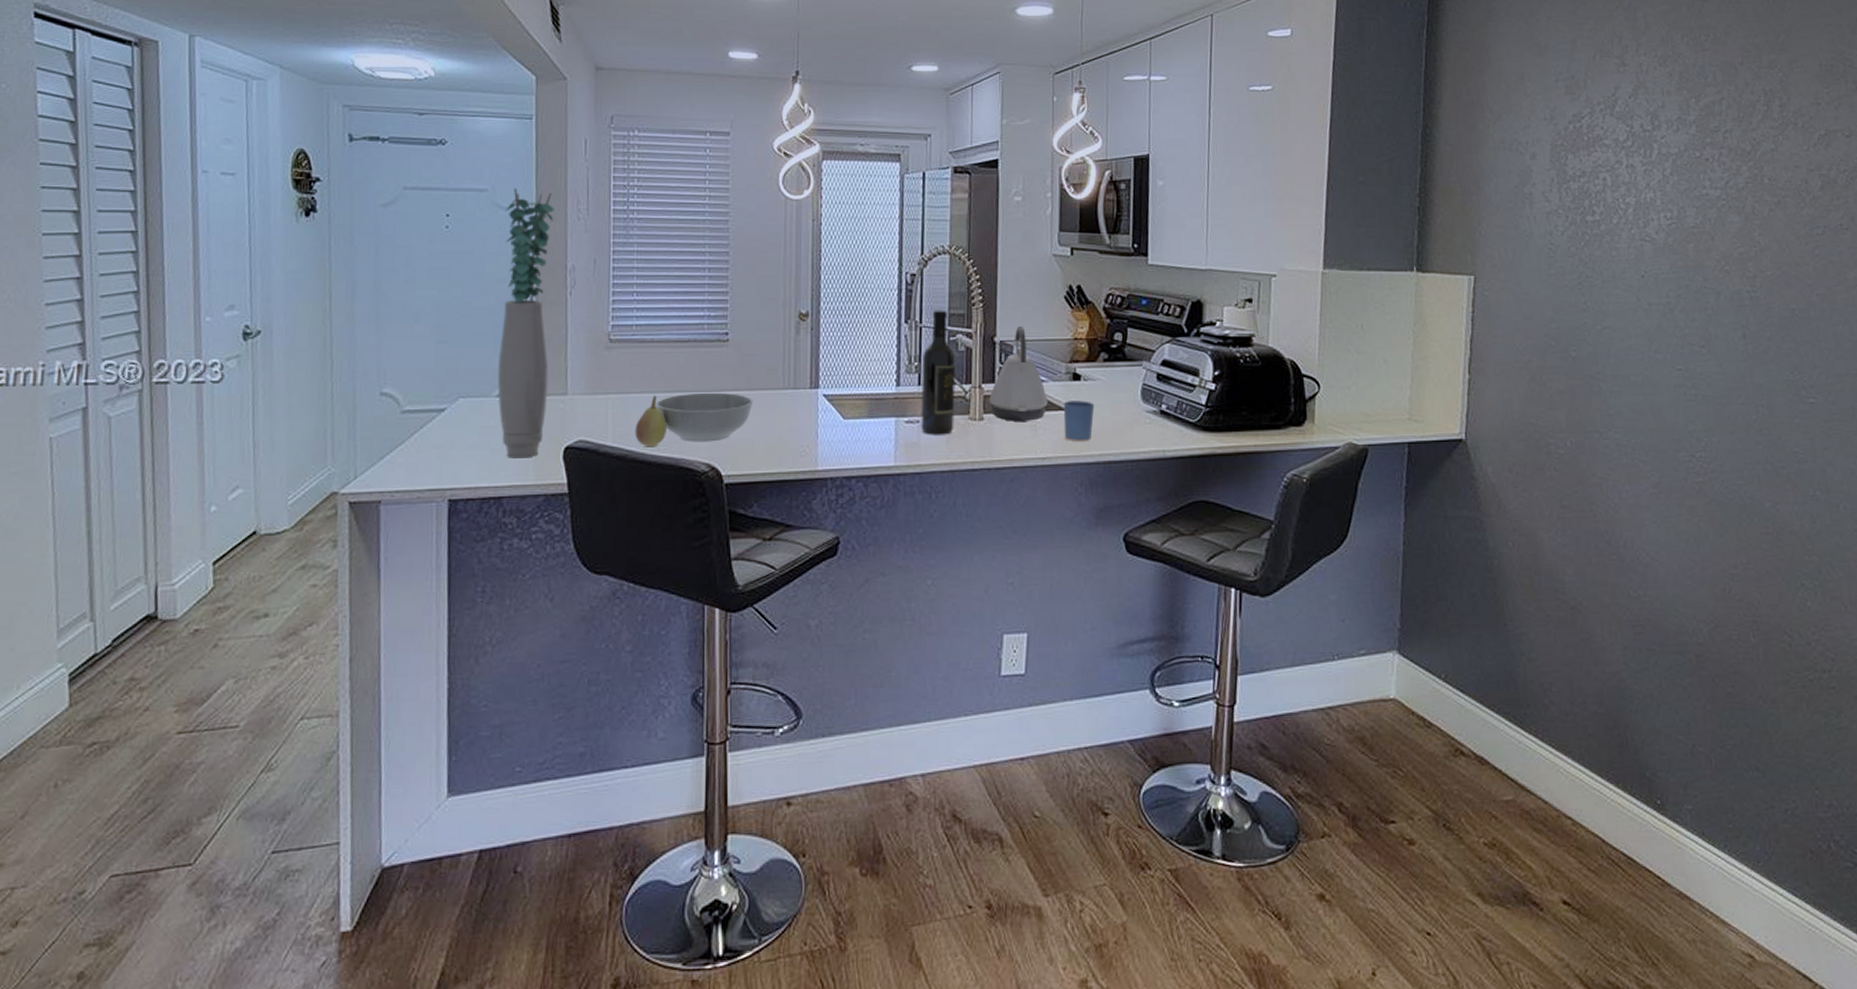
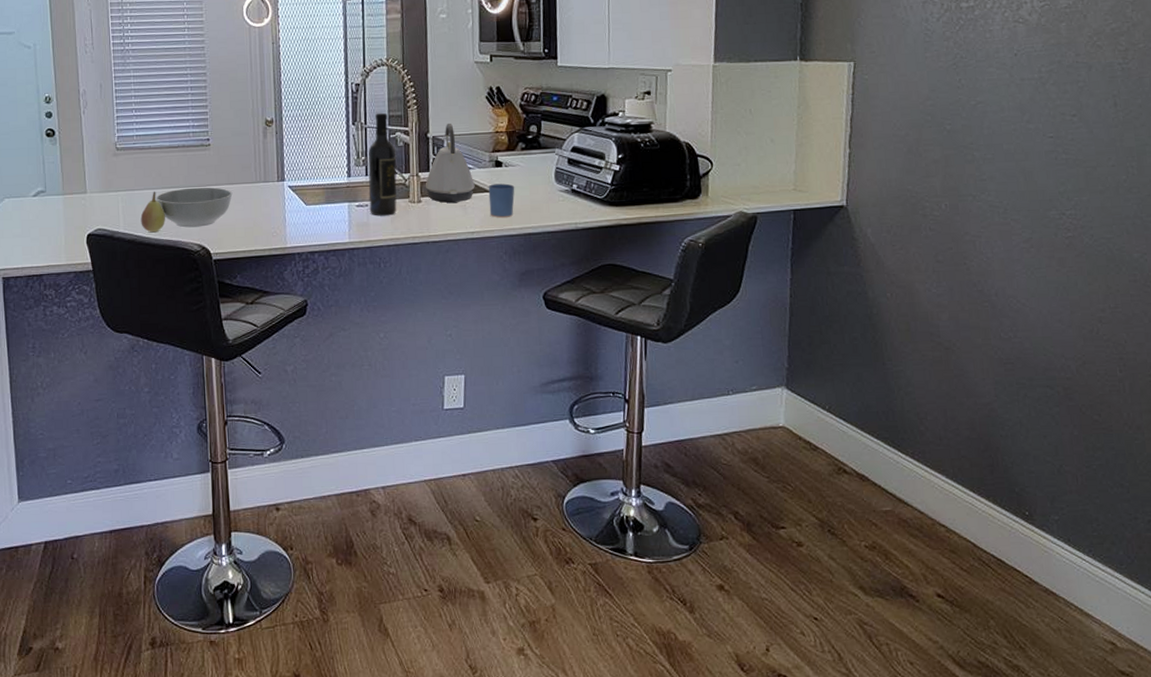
vase: present [497,188,554,458] -> none [30,30,72,244]

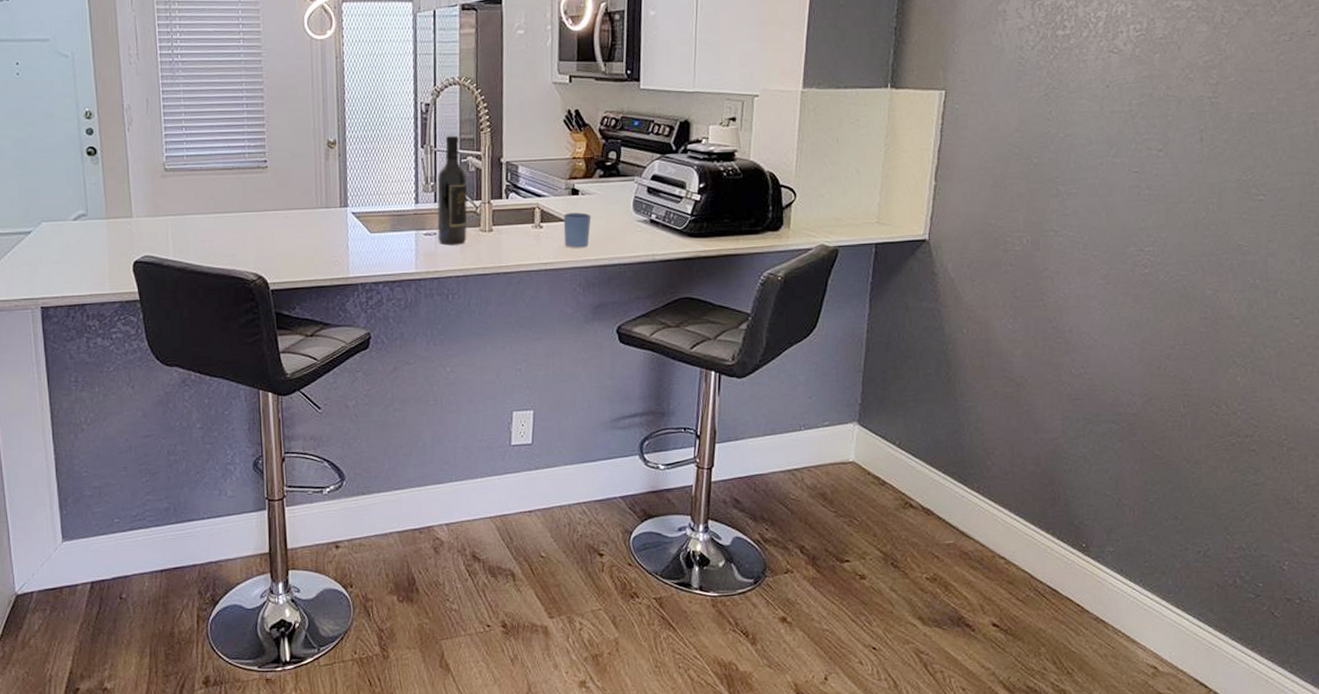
fruit: present [140,192,165,232] -> none [192,216,219,259]
bowl: present [155,187,233,228] -> none [208,212,292,256]
kettle: present [425,123,475,204] -> none [497,147,550,233]

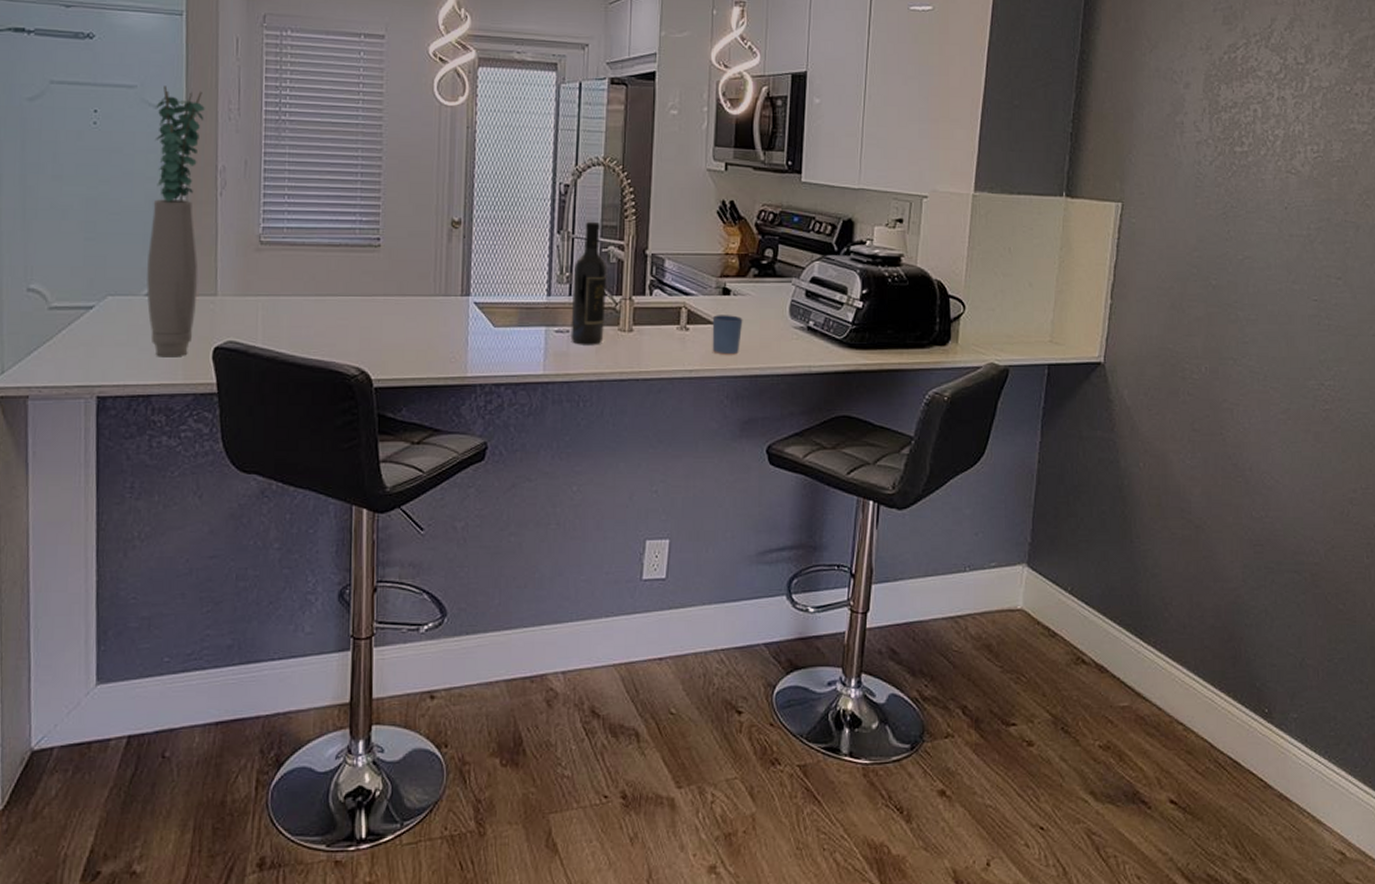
vase: none [67,38,116,272] -> present [146,86,205,357]

